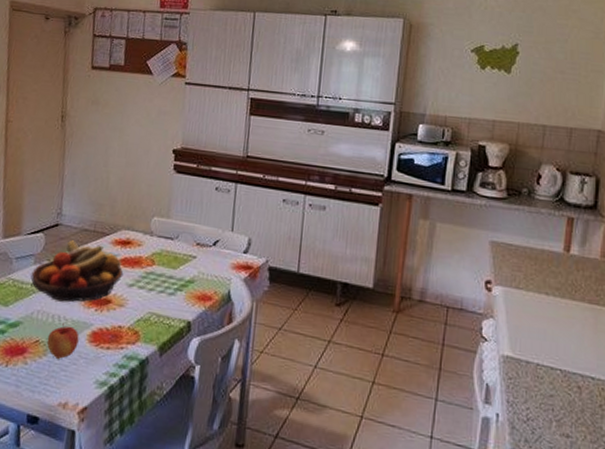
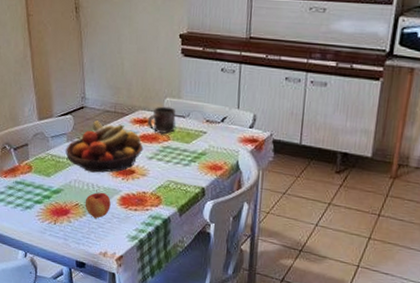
mug: none [130,226,164,258] -> present [147,106,176,134]

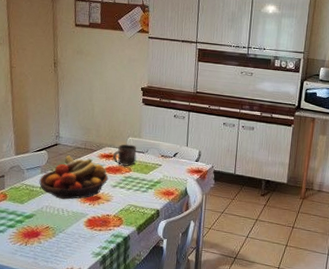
apple: present [85,189,111,218] -> none [54,213,79,239]

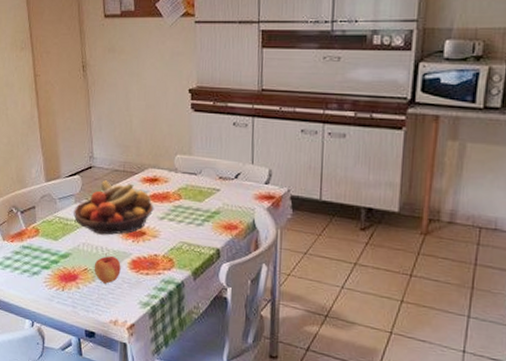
apple: none [54,213,79,239] -> present [94,252,121,284]
mug: present [112,144,137,166] -> none [157,163,188,192]

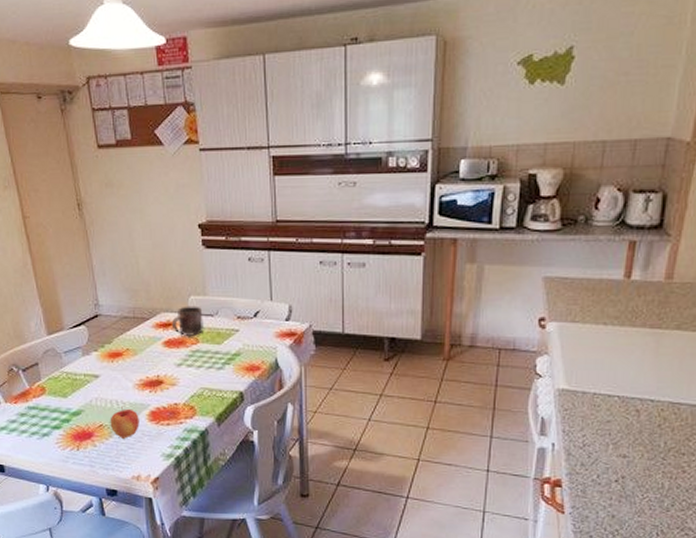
fruit bowl: present [73,180,154,235] -> none [82,329,170,388]
mug: none [157,163,188,192] -> present [171,306,205,336]

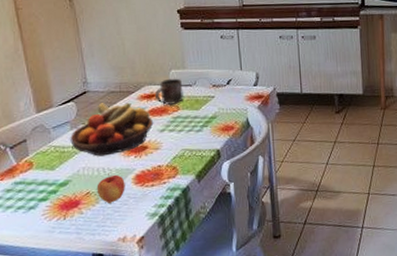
fruit bowl: none [82,329,170,388] -> present [70,102,154,156]

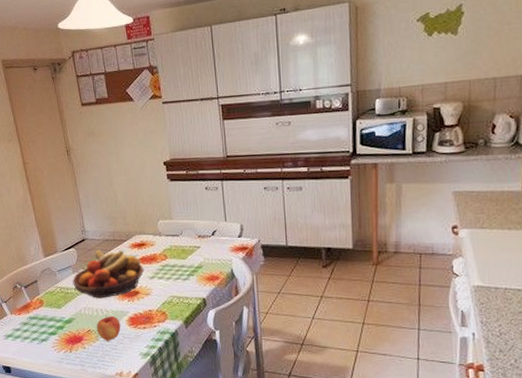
mug: present [154,78,185,105] -> none [144,228,172,253]

